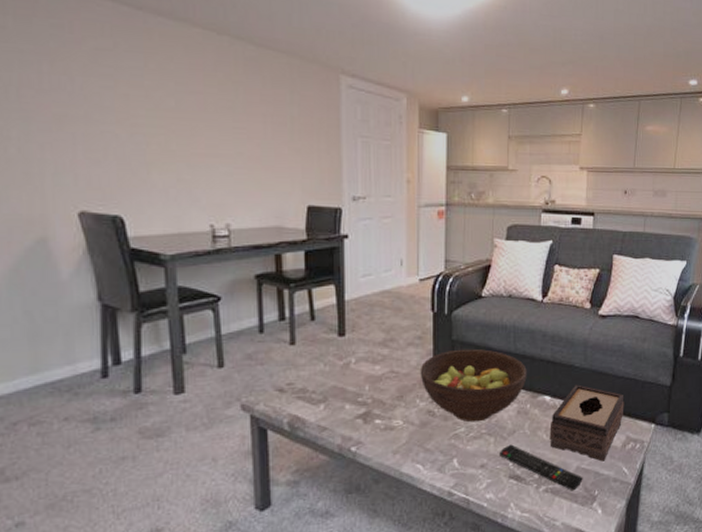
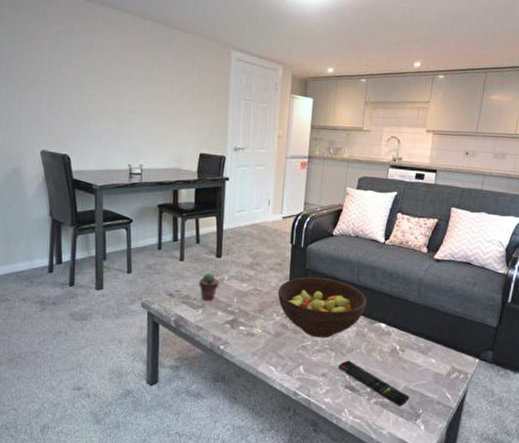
potted succulent: none [318,356,345,393] -> present [199,273,220,301]
tissue box: present [550,384,624,462] -> none [382,317,453,386]

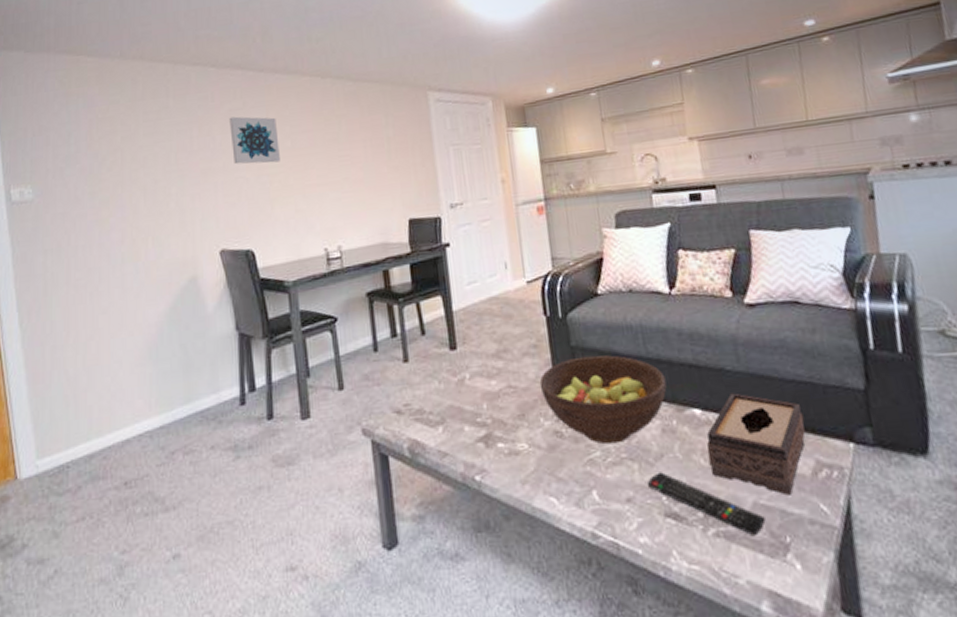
wall art: none [57,37,100,86] -> present [229,116,280,165]
potted succulent: present [199,273,220,301] -> none [432,372,460,413]
tissue box: none [382,317,453,386] -> present [707,393,806,496]

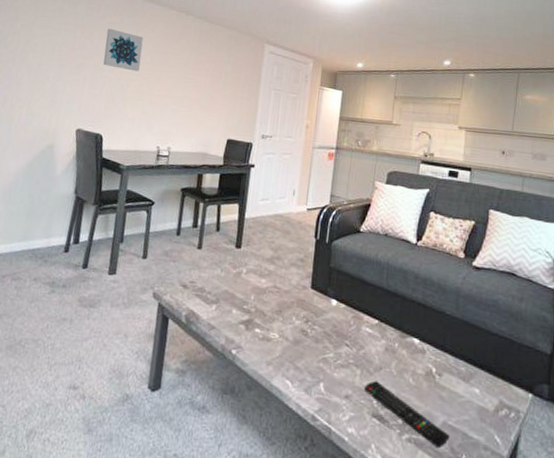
fruit bowl: present [539,355,667,445] -> none [298,276,397,351]
tissue box: present [707,393,806,496] -> none [416,333,498,423]

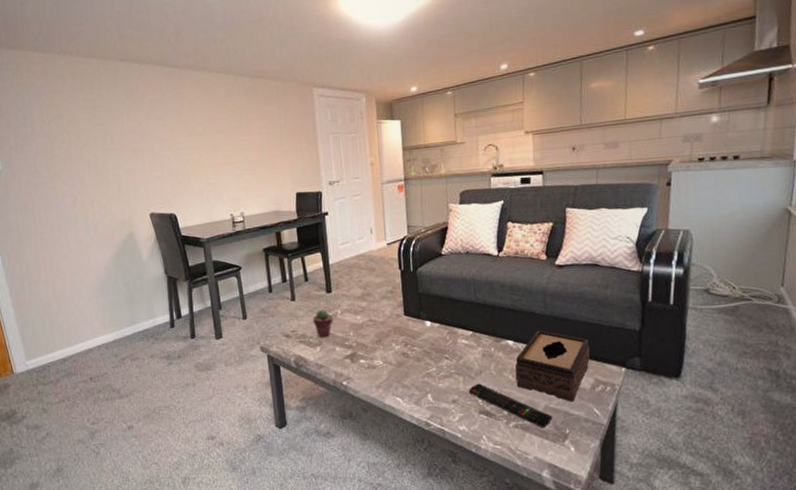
wall art: present [103,28,144,72] -> none [152,105,194,146]
potted succulent: none [215,264,237,296] -> present [313,309,333,338]
tissue box: none [416,333,498,423] -> present [515,330,590,402]

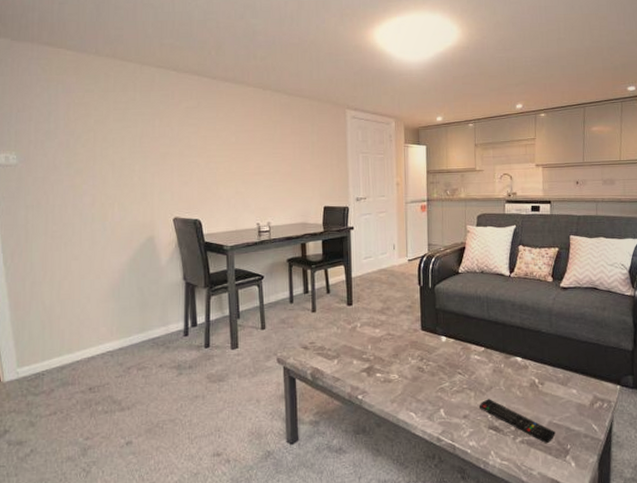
potted succulent: present [313,309,333,338] -> none [332,321,352,351]
tissue box: present [515,330,590,402] -> none [522,348,590,418]

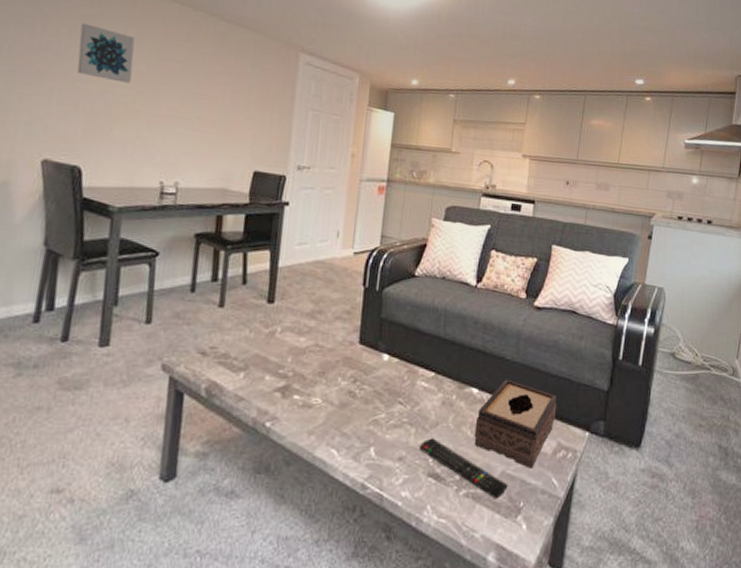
wall art: none [186,113,226,153] -> present [77,23,135,84]
tissue box: none [522,348,590,418] -> present [474,379,557,469]

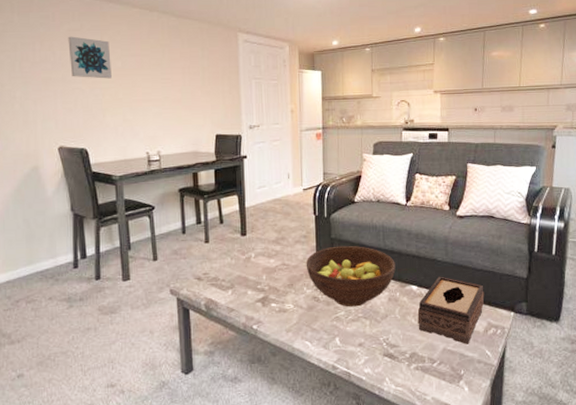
fruit bowl: none [344,328,455,409] -> present [306,245,396,307]
remote control: present [420,438,508,499] -> none [375,327,450,370]

